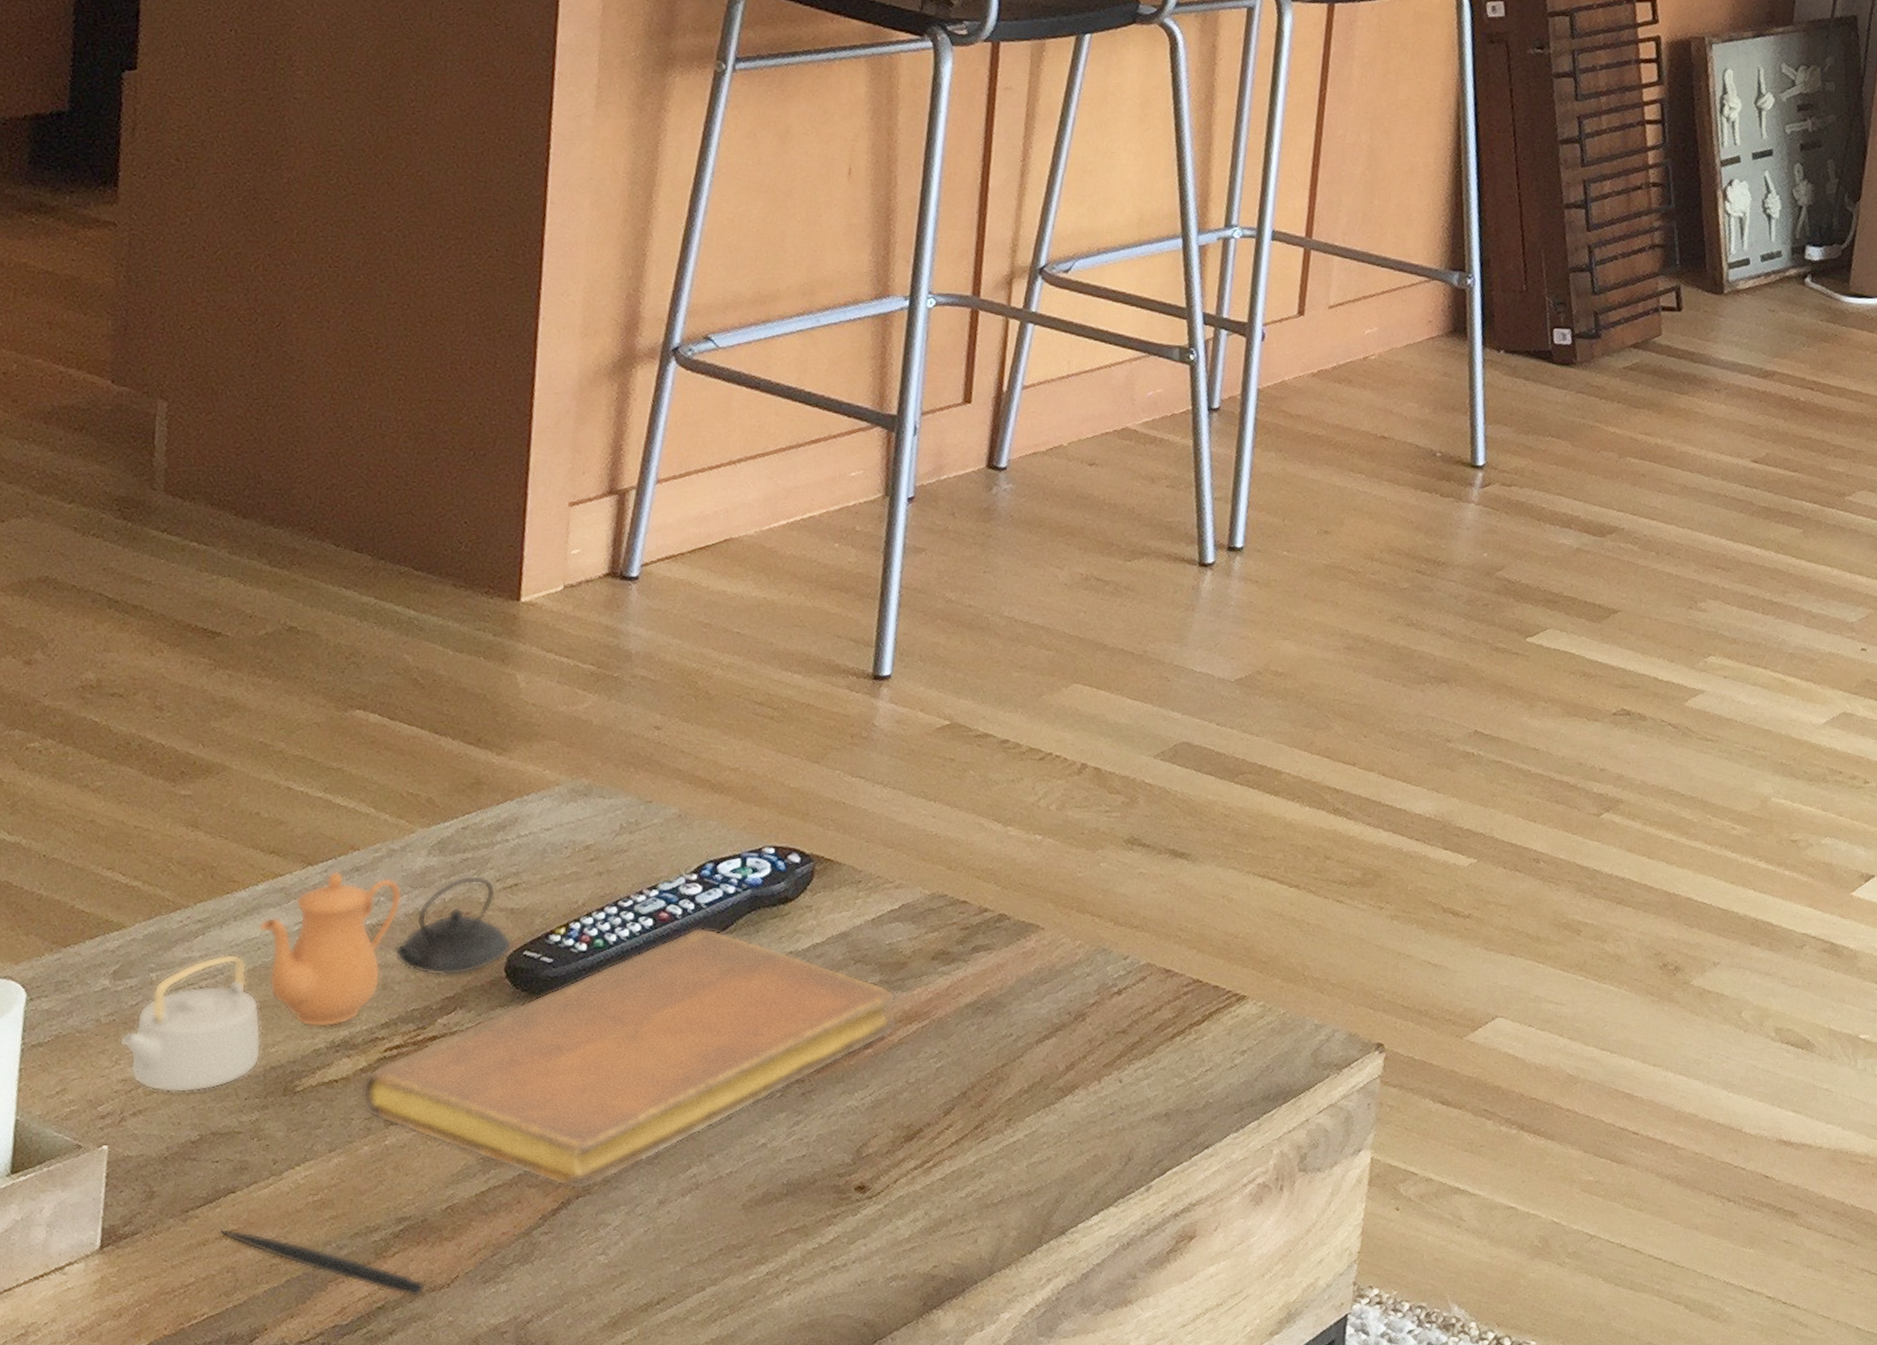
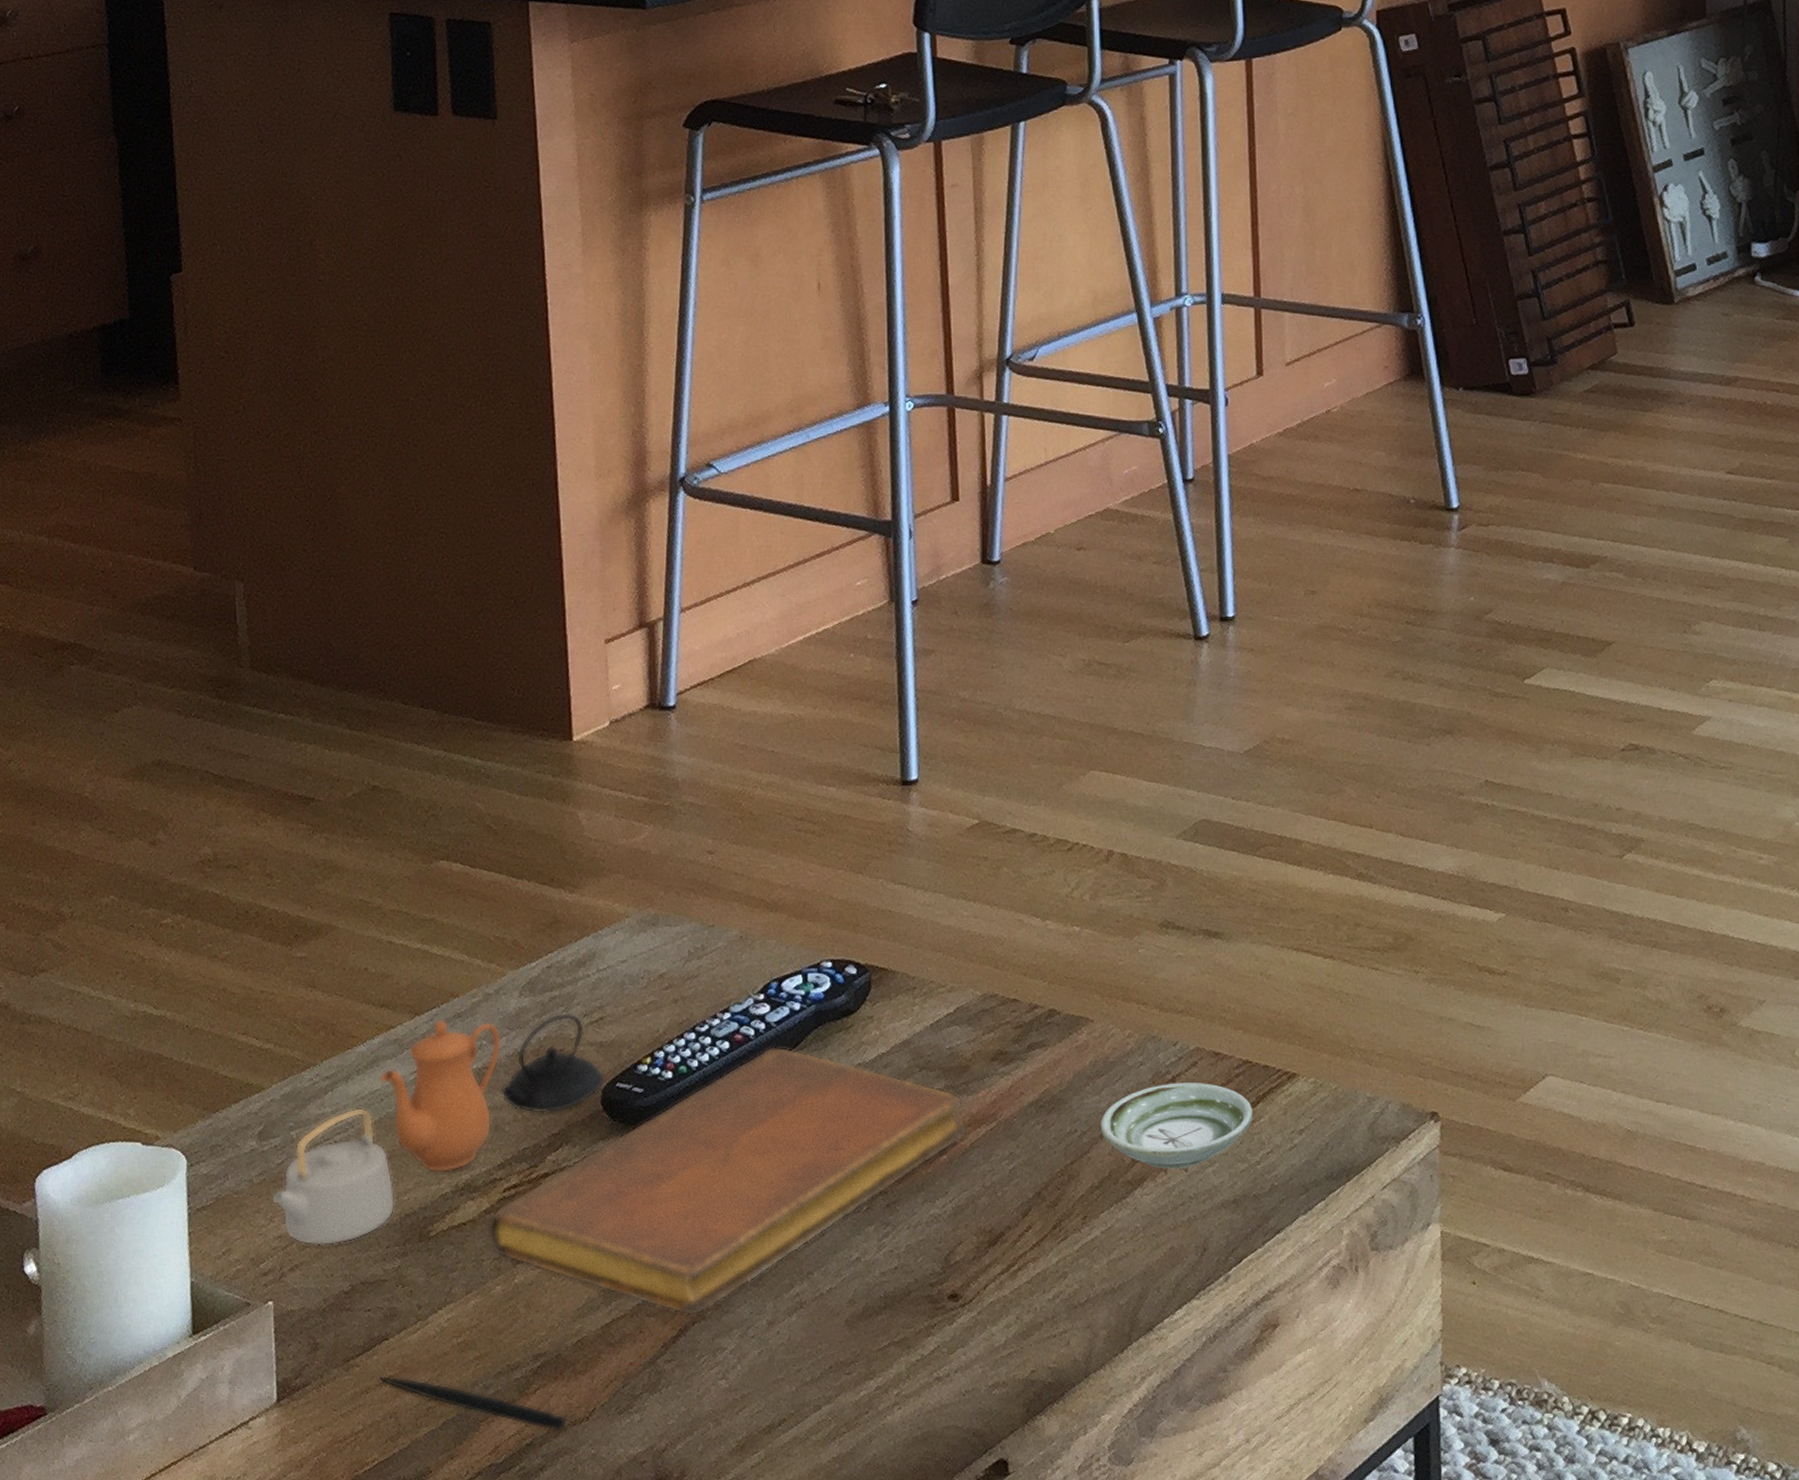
saucer: none [1037,995,1197,1080] -> present [1100,1083,1254,1170]

